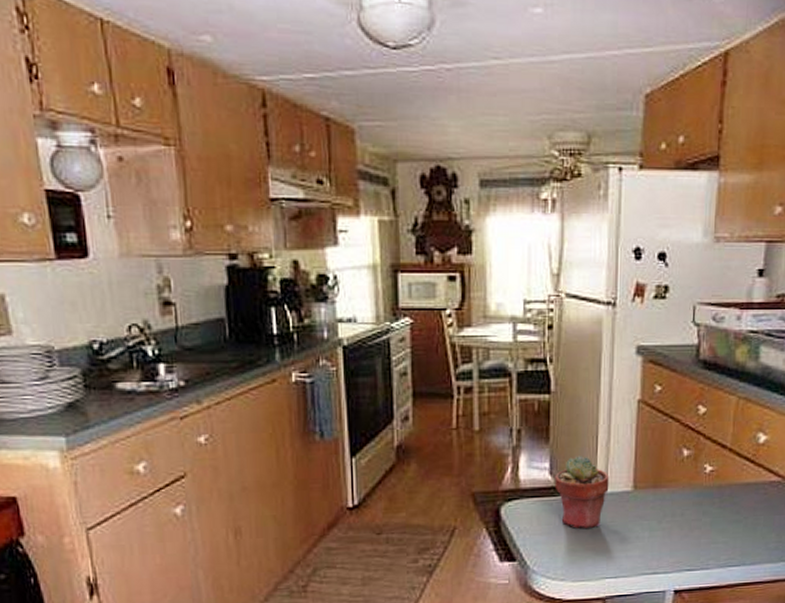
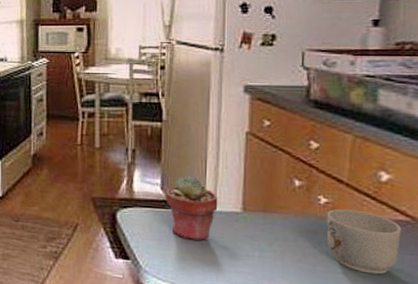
mug: none [710,475,774,539] -> present [325,209,401,275]

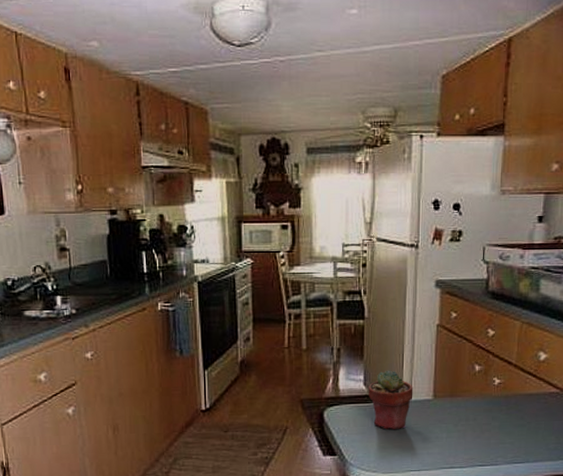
mug: present [325,209,401,275] -> none [498,387,553,440]

